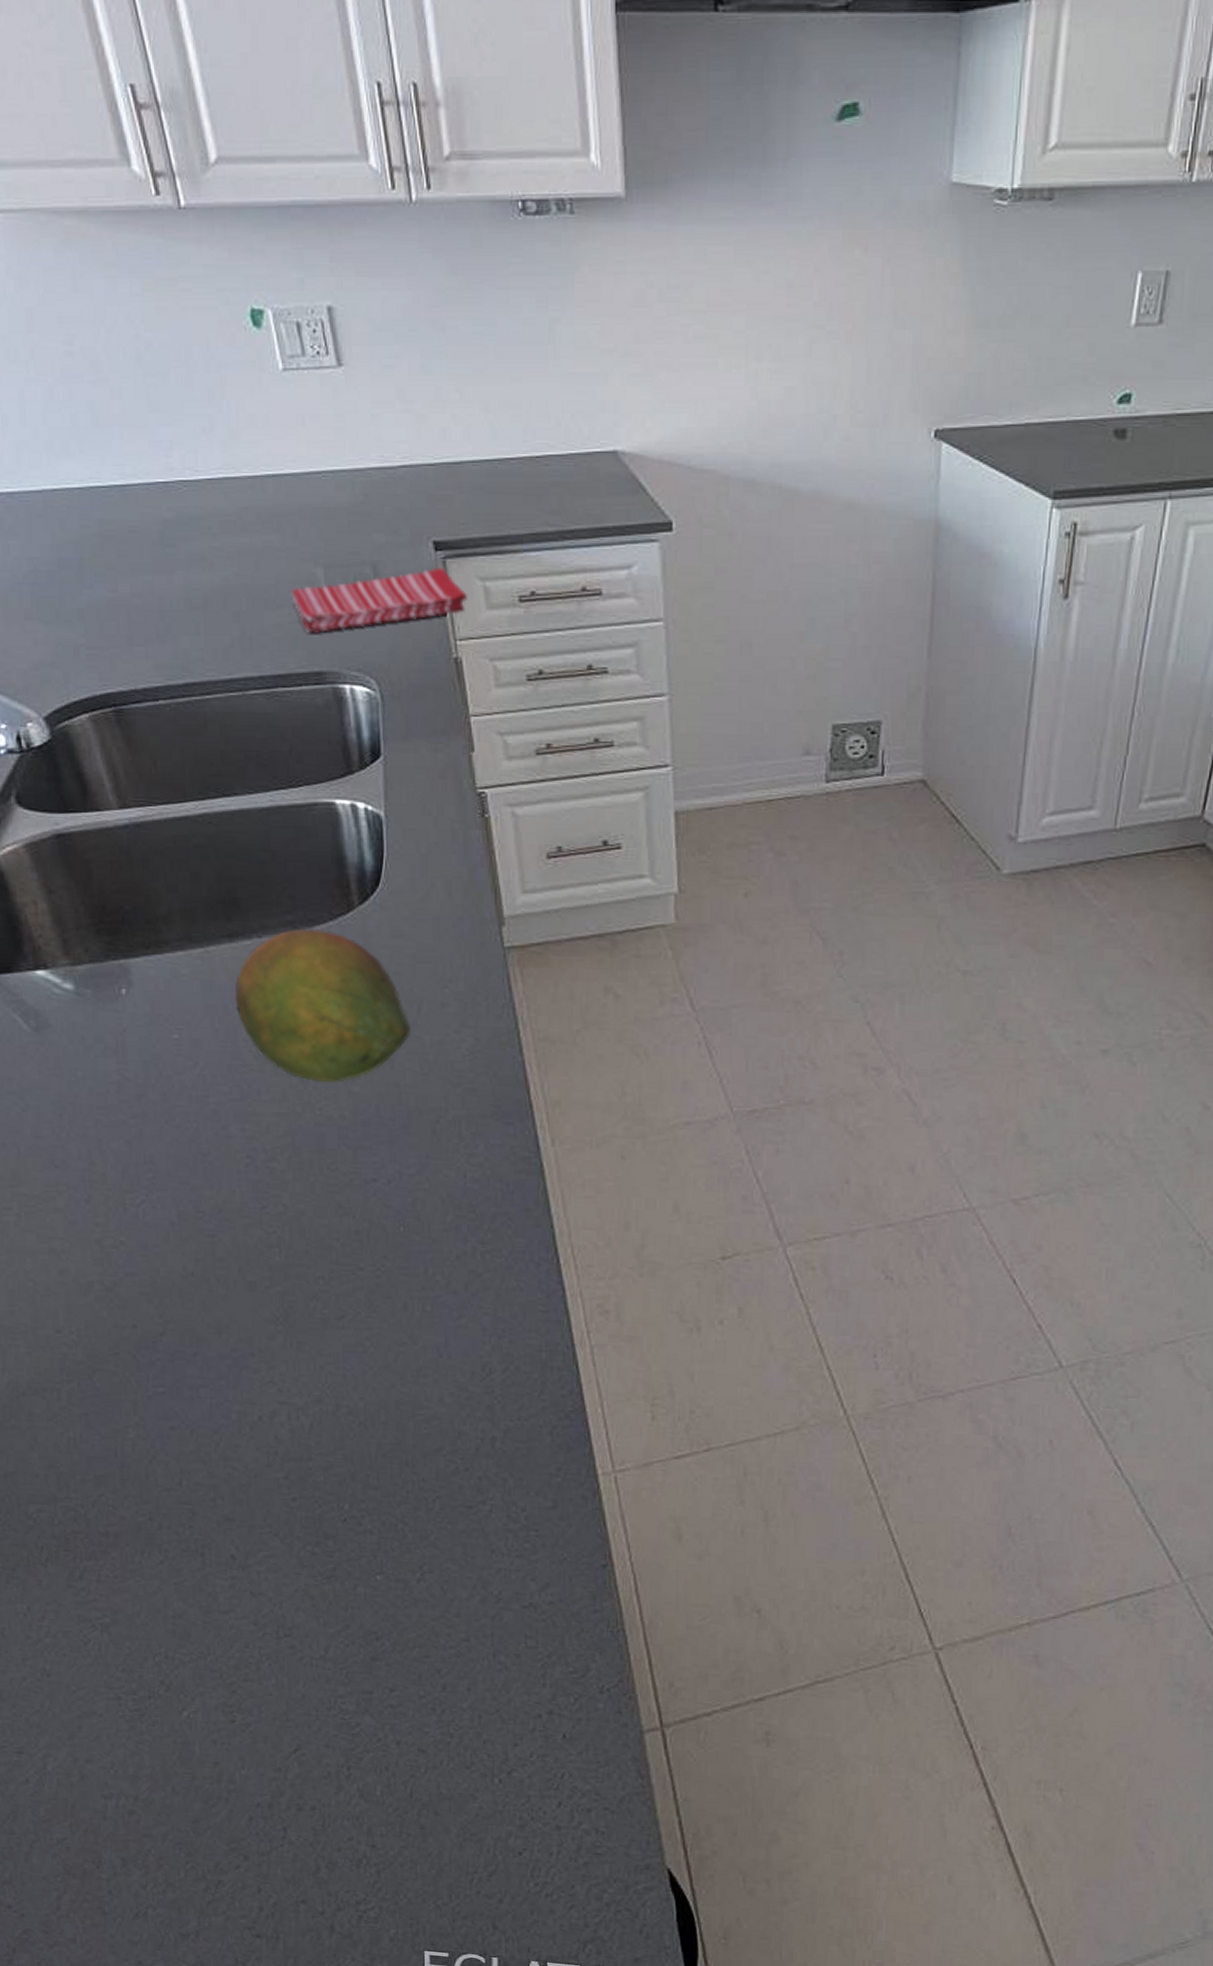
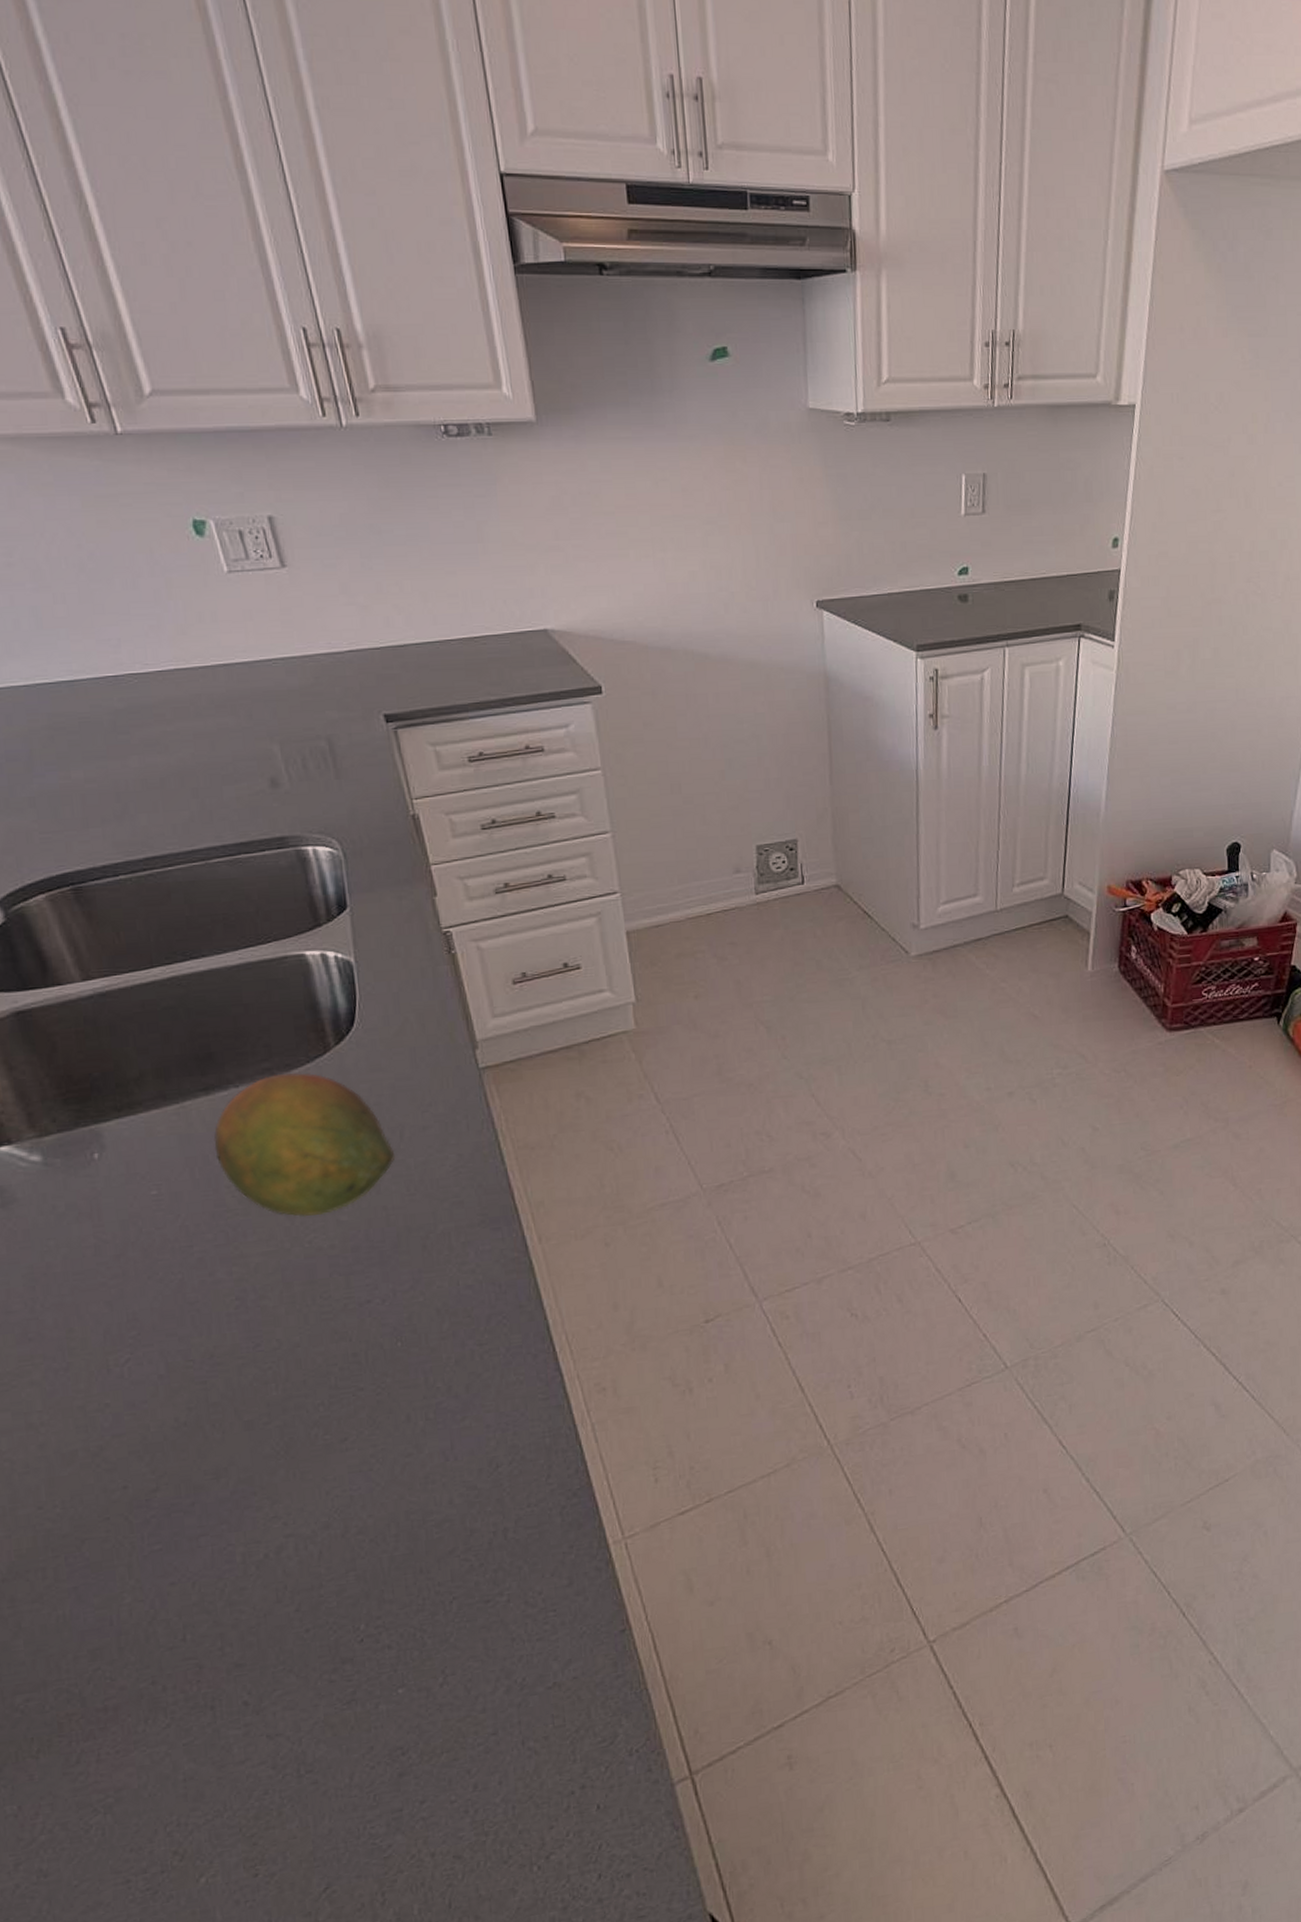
dish towel: present [291,567,467,632] -> none [248,736,420,802]

